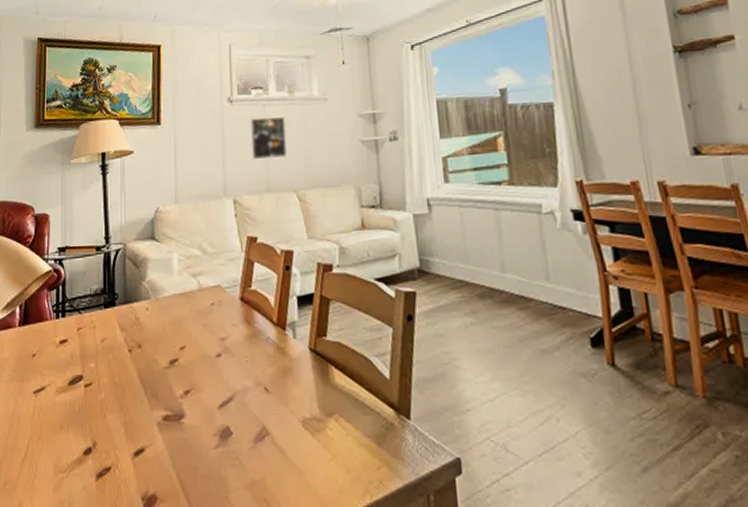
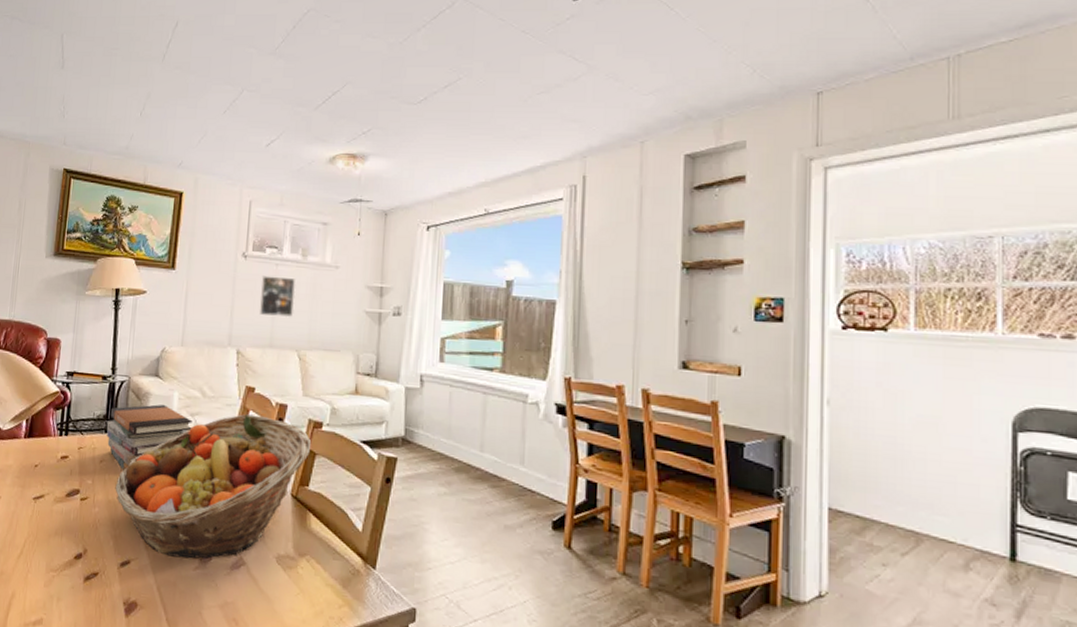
book stack: none [105,269,196,348] -> present [106,404,193,472]
fruit basket: none [120,266,323,437] -> present [115,414,311,559]

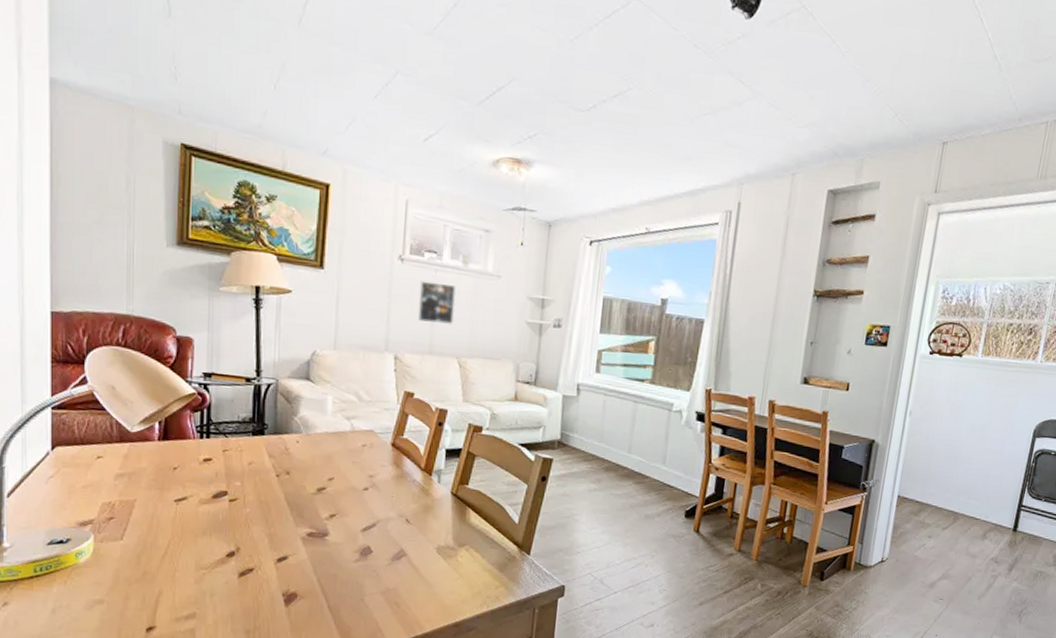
book stack: present [106,404,193,472] -> none [253,408,349,473]
fruit basket: present [115,414,311,559] -> none [267,418,470,552]

